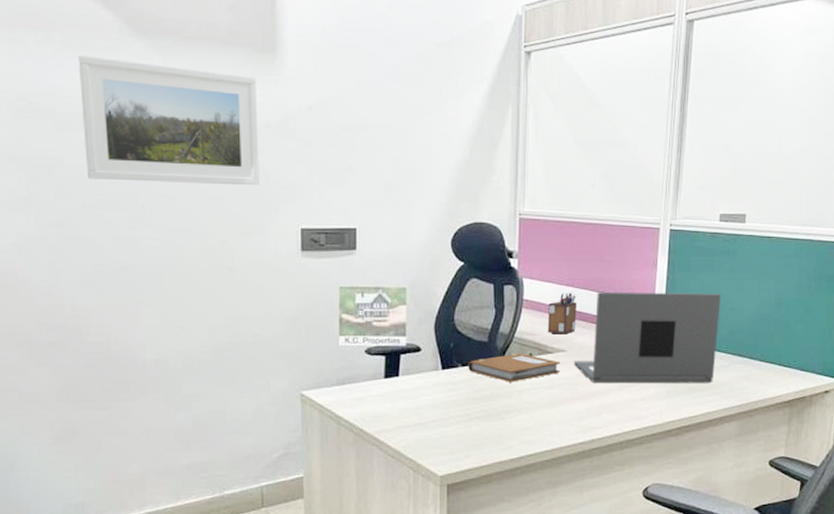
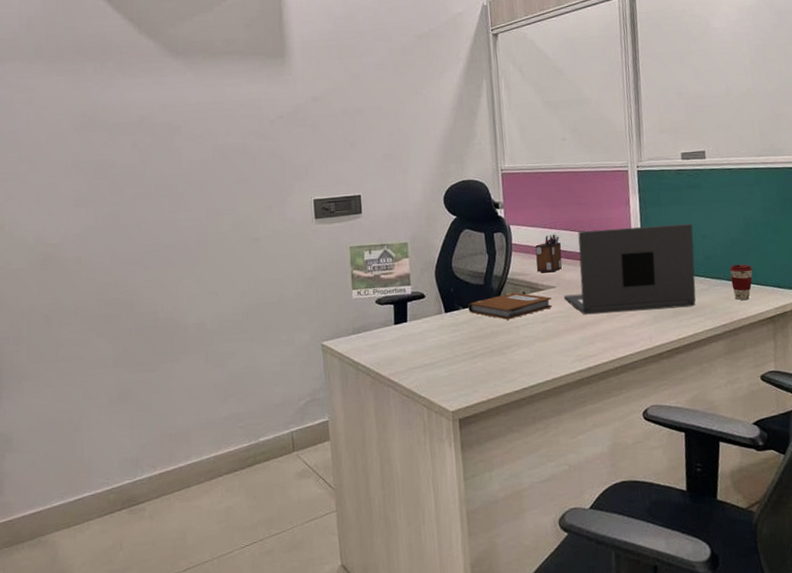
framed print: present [78,55,259,186] -> none [127,76,277,175]
coffee cup: none [753,342,778,381] -> present [730,264,753,301]

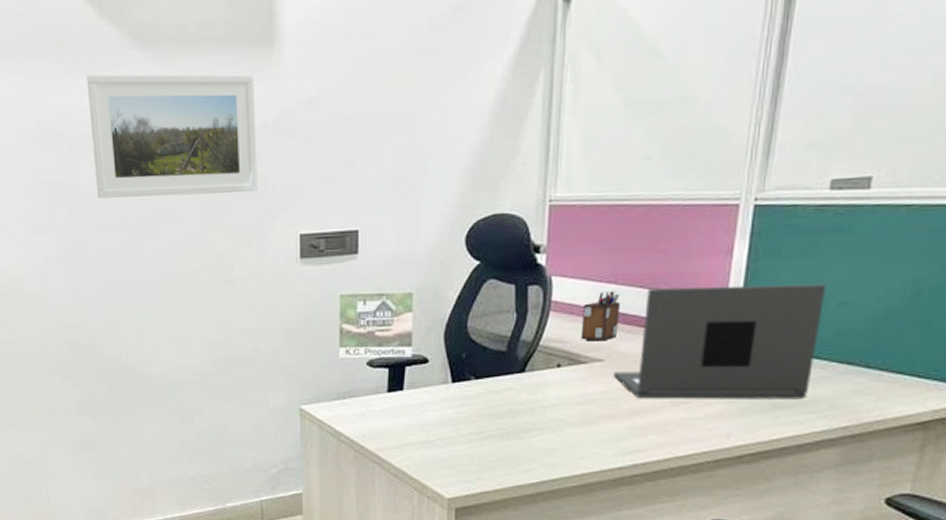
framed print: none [127,76,277,175] -> present [86,74,257,199]
notebook: present [468,292,553,320] -> none [482,363,596,397]
coffee cup: present [730,264,753,301] -> none [870,346,910,397]

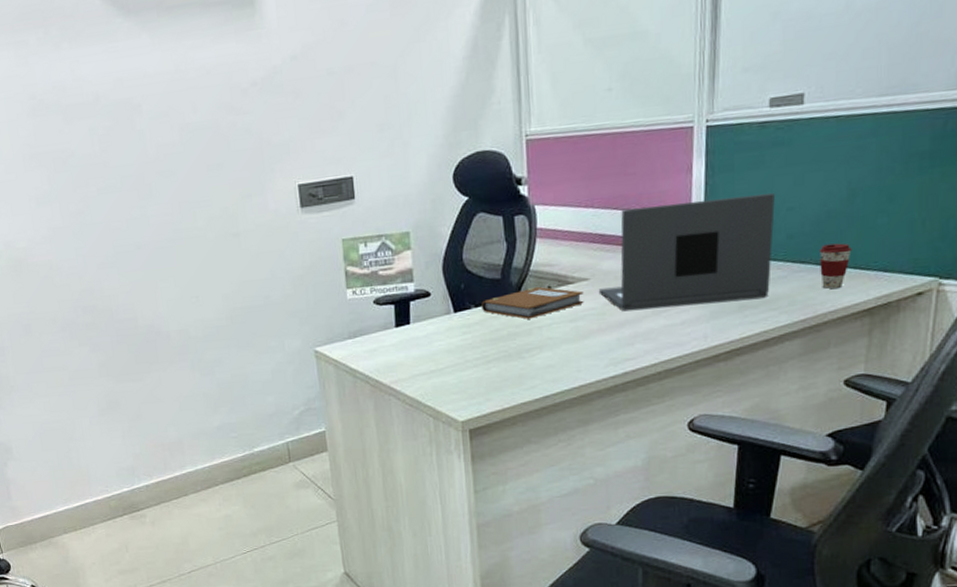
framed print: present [86,74,257,199] -> none [75,35,253,165]
notebook: none [482,363,596,397] -> present [481,286,584,319]
desk organizer: present [580,290,620,341] -> none [566,214,599,262]
coffee cup: none [870,346,910,397] -> present [820,243,852,289]

